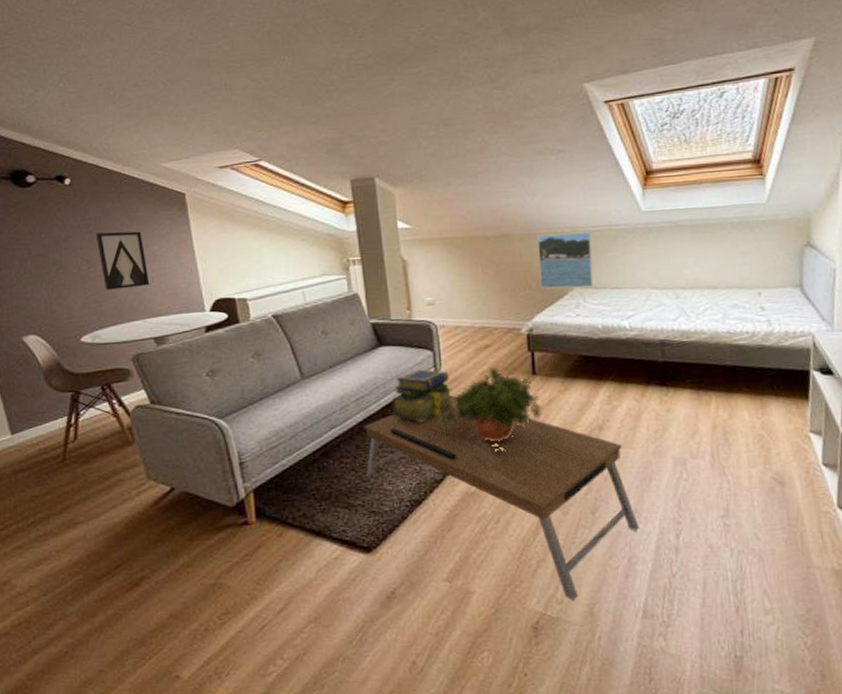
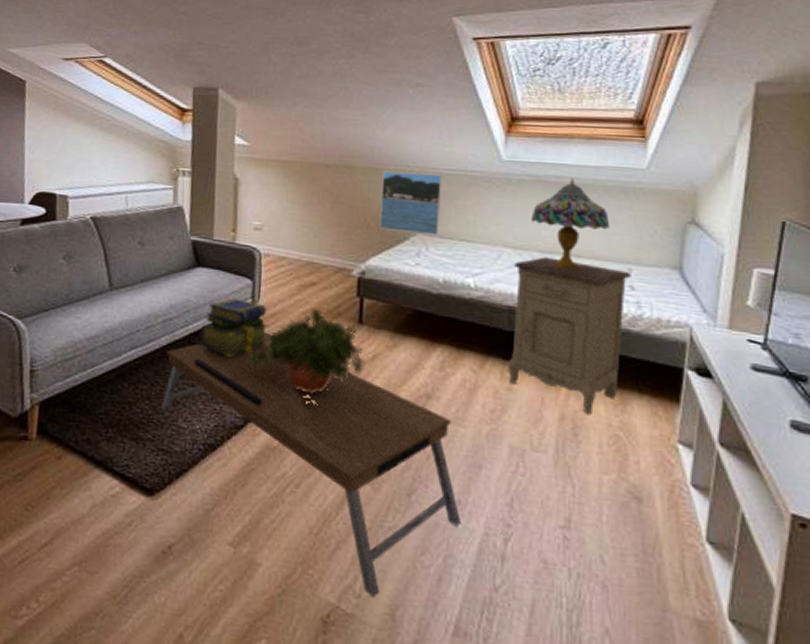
nightstand: none [661,292,761,422] -> present [508,257,631,416]
table lamp: none [672,219,740,301] -> present [531,177,610,270]

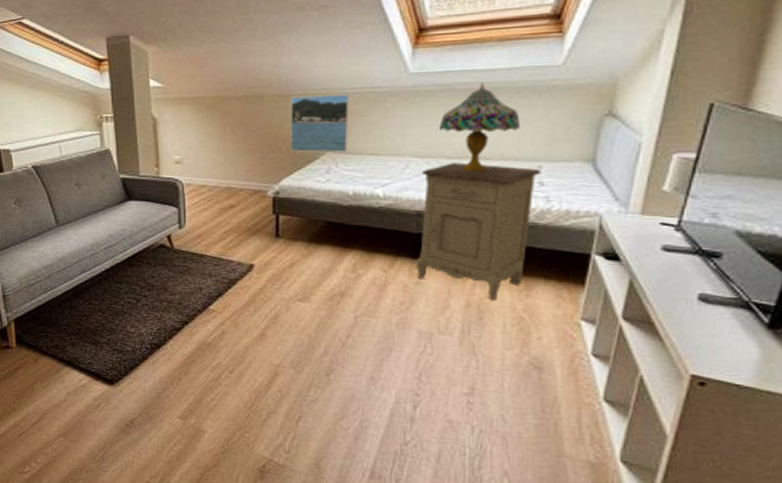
coffee table: present [161,332,461,598] -> none [111,251,374,453]
stack of books: present [200,298,268,358] -> none [137,225,195,275]
potted plant: present [248,308,366,406] -> none [180,227,284,309]

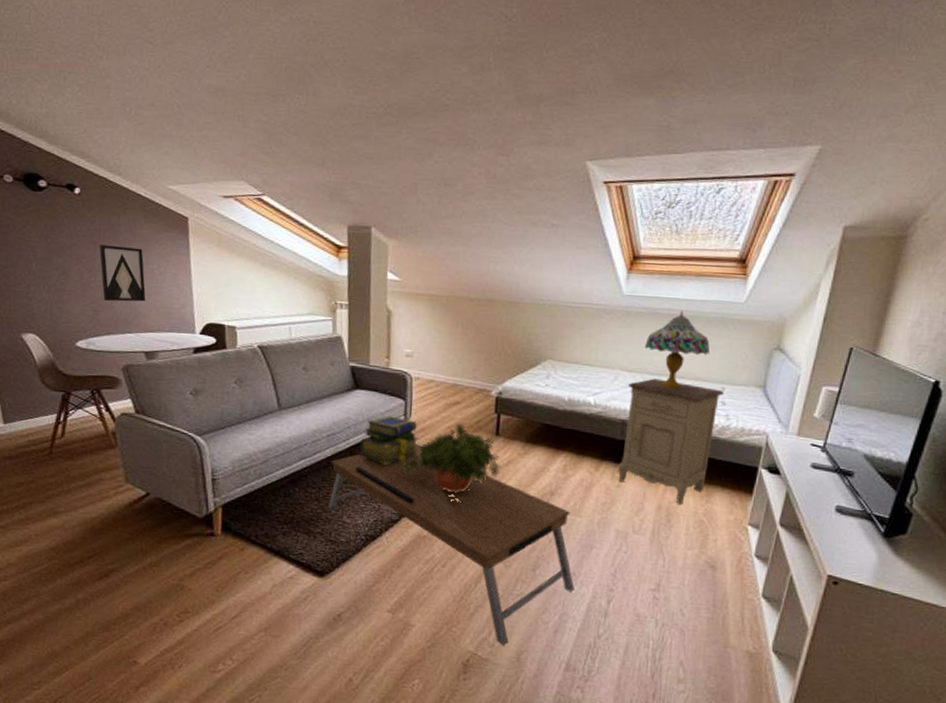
coffee table: none [111,251,374,453] -> present [328,443,574,646]
stack of books: none [137,225,195,275] -> present [360,416,419,466]
potted plant: none [180,227,284,309] -> present [401,423,501,503]
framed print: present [291,93,348,153] -> none [516,304,570,360]

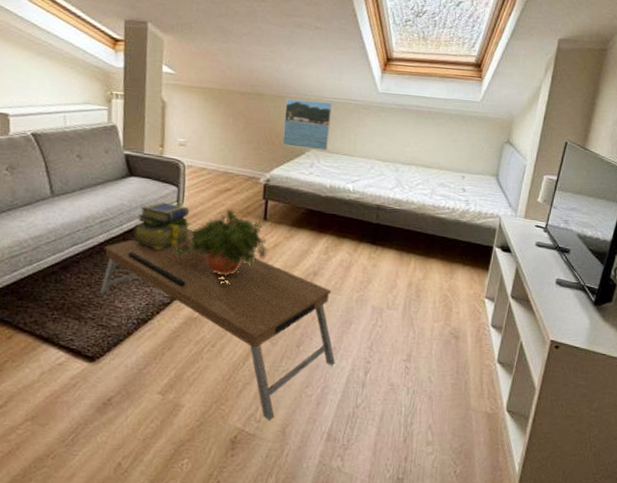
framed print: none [516,304,570,360] -> present [282,98,332,151]
nightstand: present [618,378,724,506] -> none [374,167,464,282]
table lamp: present [645,310,711,389] -> none [397,107,453,177]

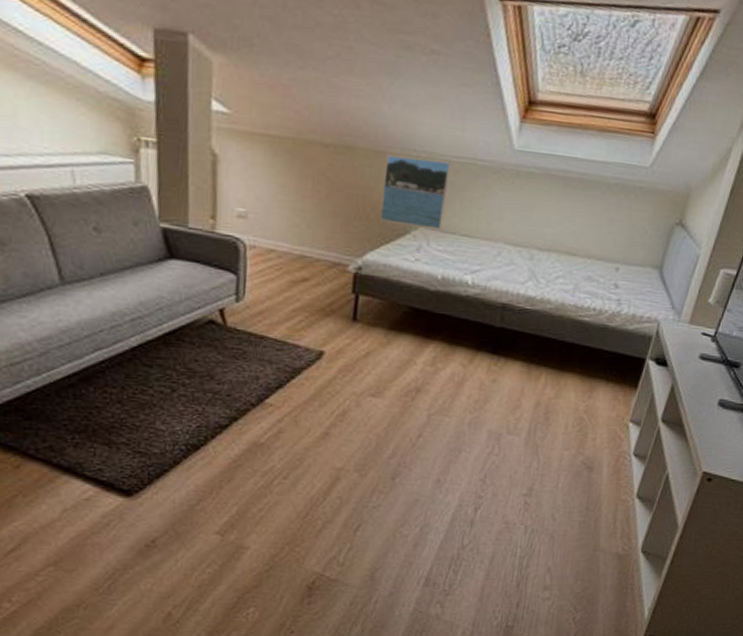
coffee table: present [100,229,335,421] -> none [135,330,439,564]
stack of books: present [133,202,191,250] -> none [177,294,255,358]
potted plant: present [173,209,269,285] -> none [232,305,358,403]

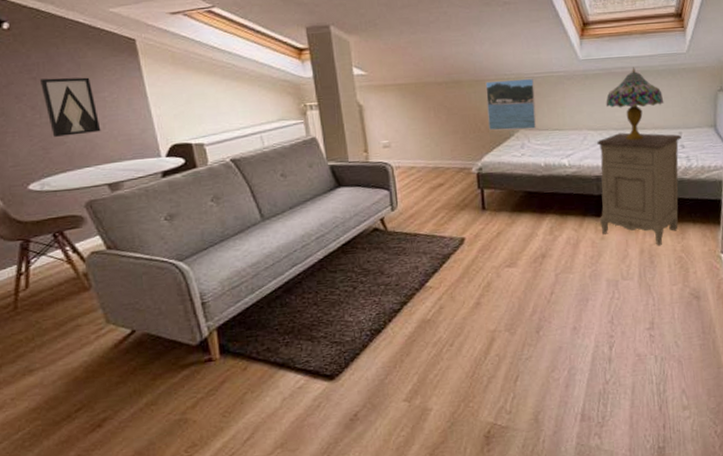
nightstand: none [495,254,618,402] -> present [596,132,682,246]
table lamp: none [534,172,608,269] -> present [606,67,664,141]

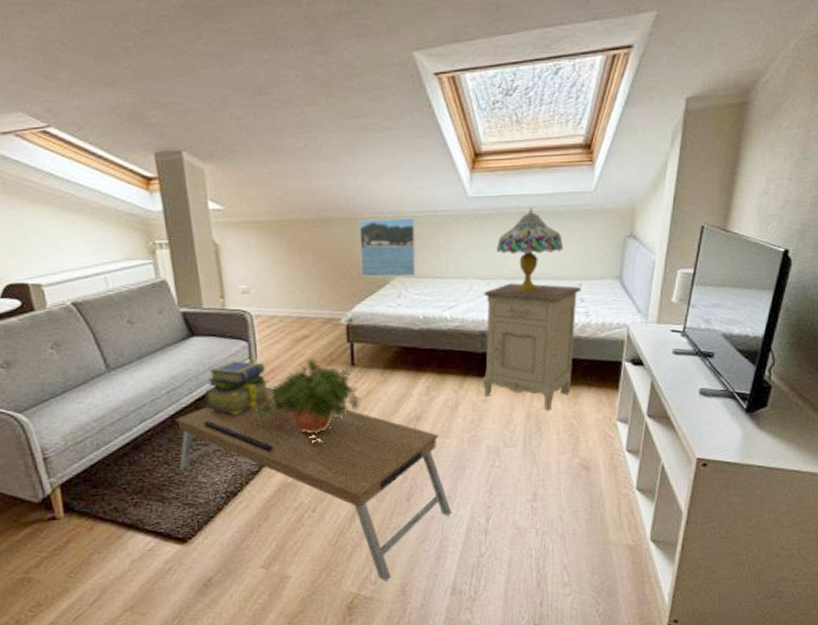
coffee table: none [324,231,578,411] -> present [176,387,452,582]
stack of books: none [351,208,410,258] -> present [205,360,270,416]
potted plant: none [395,204,492,283] -> present [254,359,361,445]

